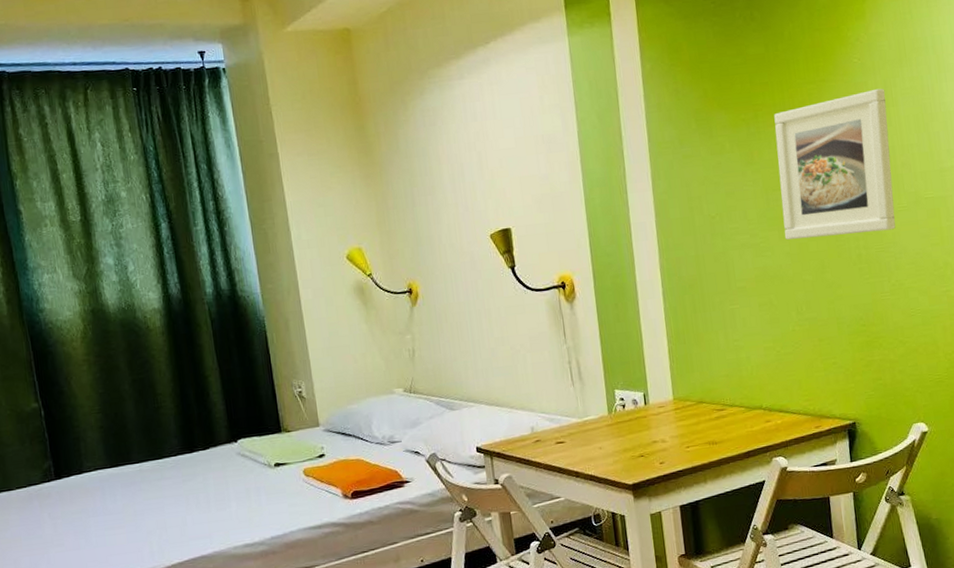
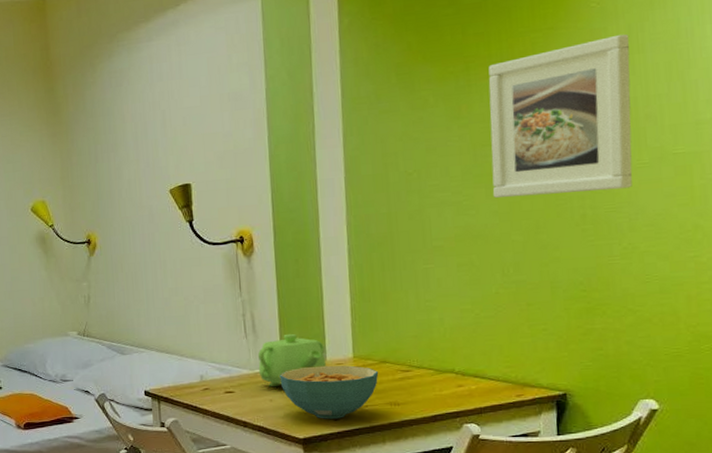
coffeepot: none [585,378,649,435] -> present [257,333,326,387]
cereal bowl: none [607,407,697,463] -> present [279,365,379,419]

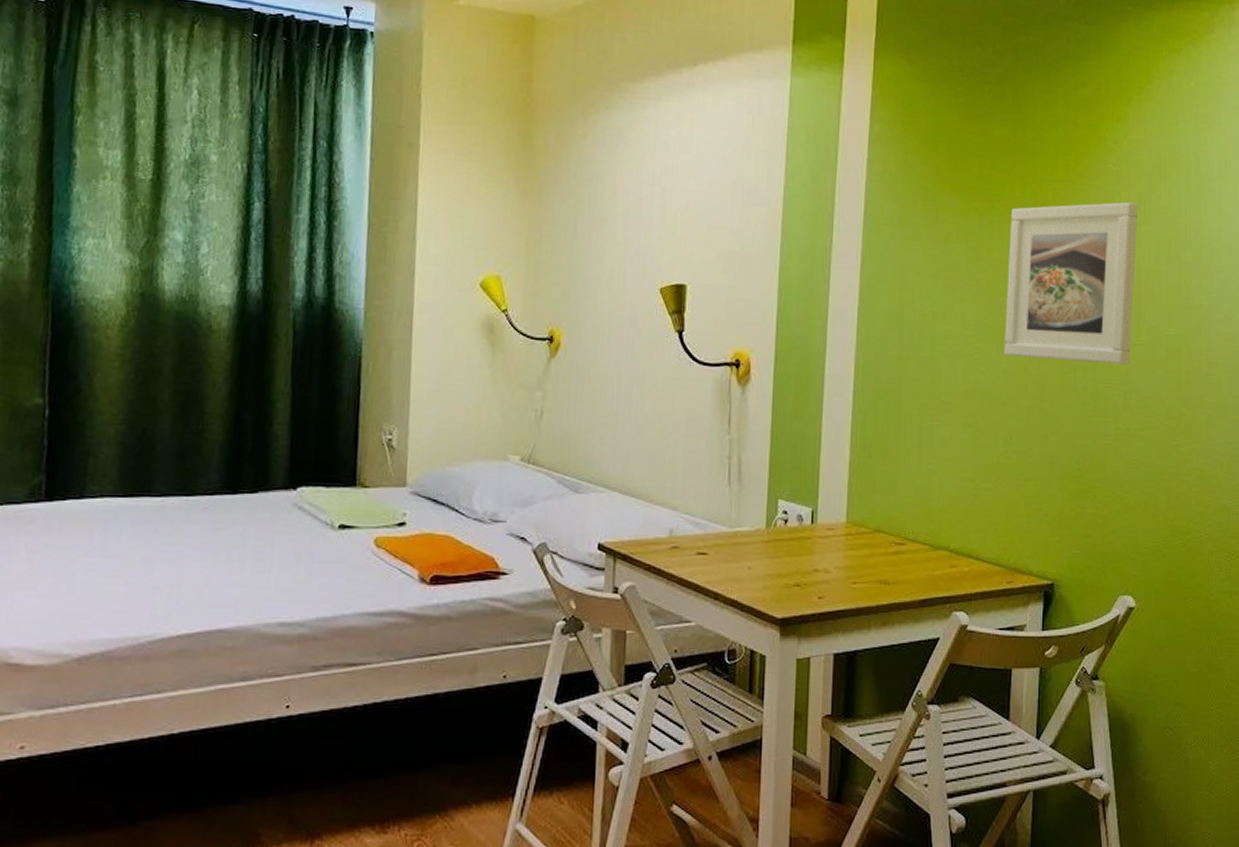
coffeepot: present [257,333,326,387] -> none [739,486,817,552]
cereal bowl: present [279,365,379,419] -> none [762,529,872,596]

